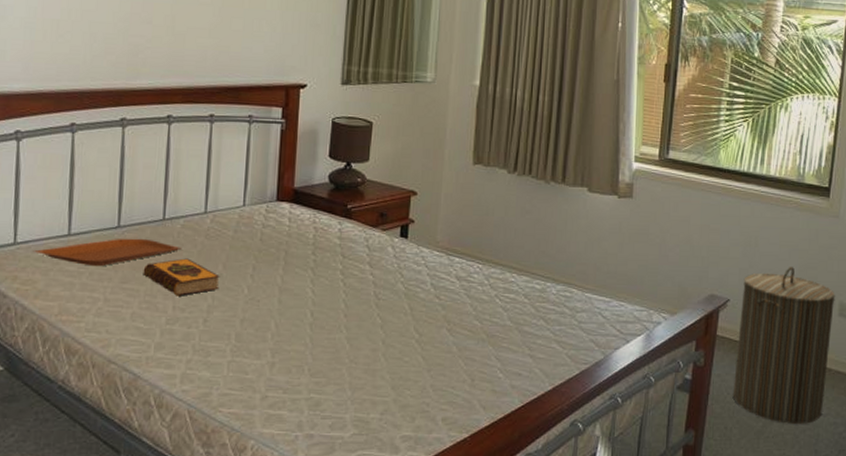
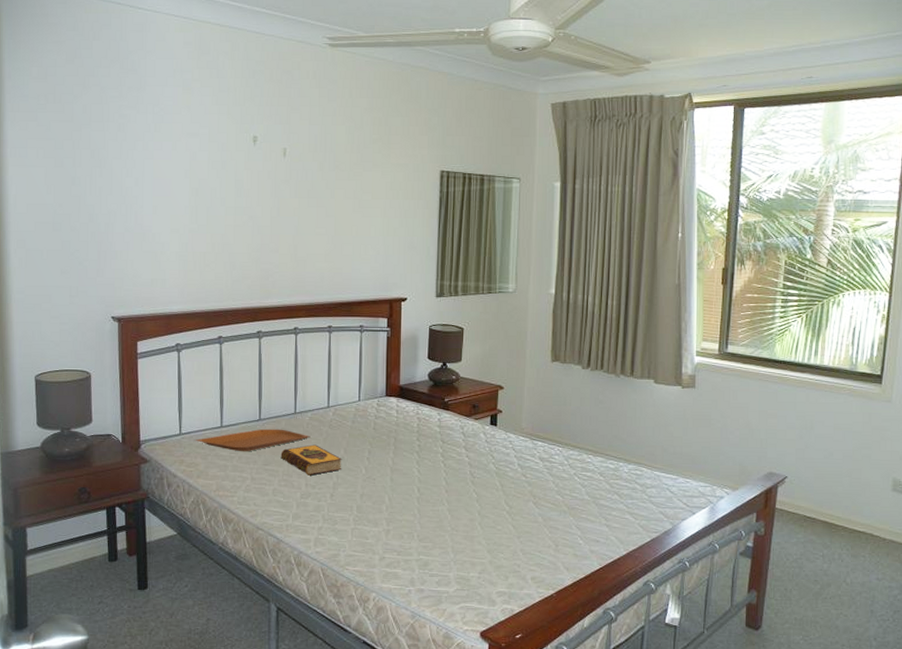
laundry hamper: present [732,267,835,424] -> none [791,447,889,587]

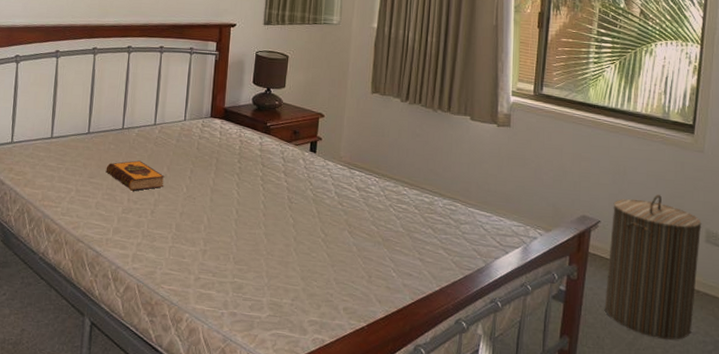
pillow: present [194,428,311,452] -> none [24,142,136,164]
laundry hamper: none [791,447,889,587] -> present [604,195,702,340]

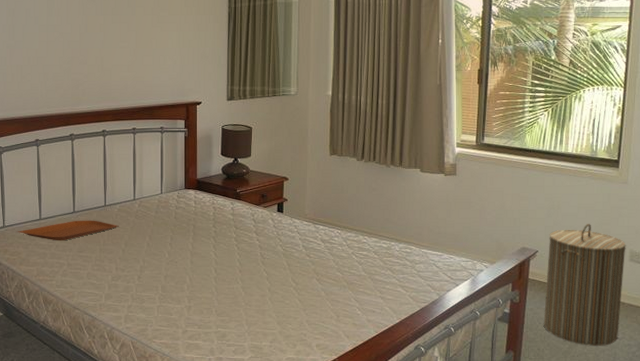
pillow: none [24,142,136,164] -> present [16,220,119,241]
hardback book: present [106,160,165,191] -> none [93,233,148,260]

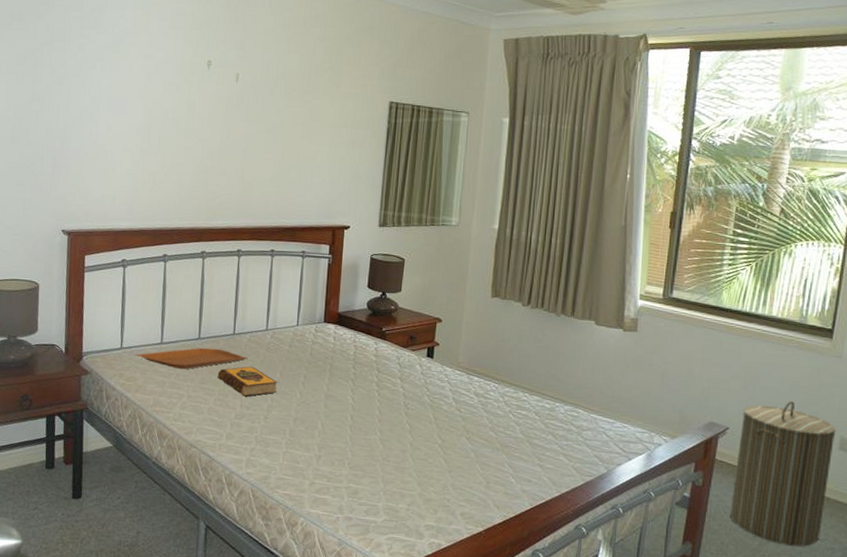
hardback book: none [93,233,148,260] -> present [217,366,278,397]

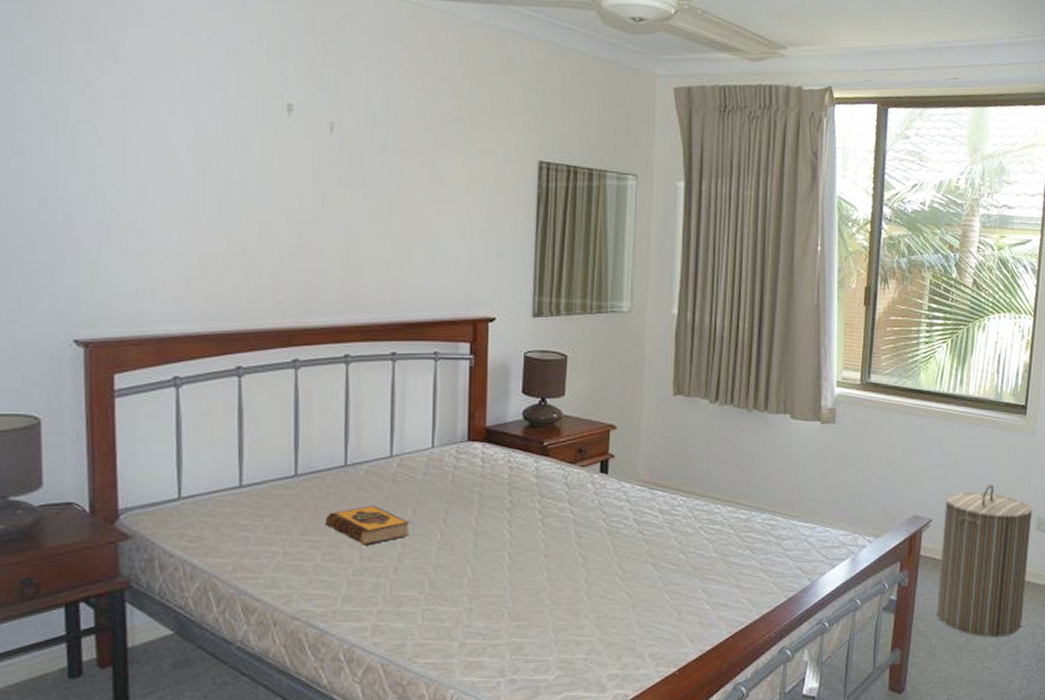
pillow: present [134,348,248,370] -> none [200,486,367,519]

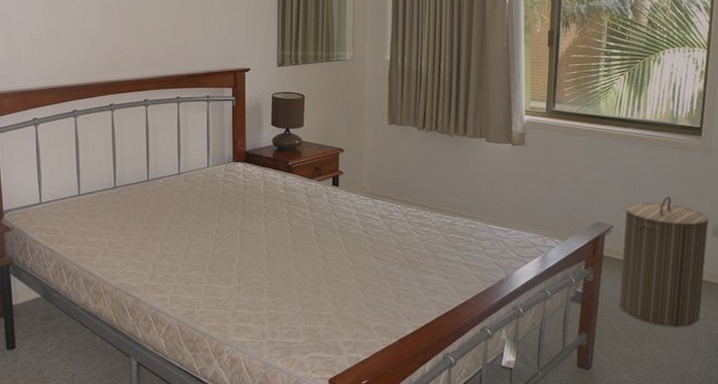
hardback book: present [325,505,410,545] -> none [136,209,194,238]

